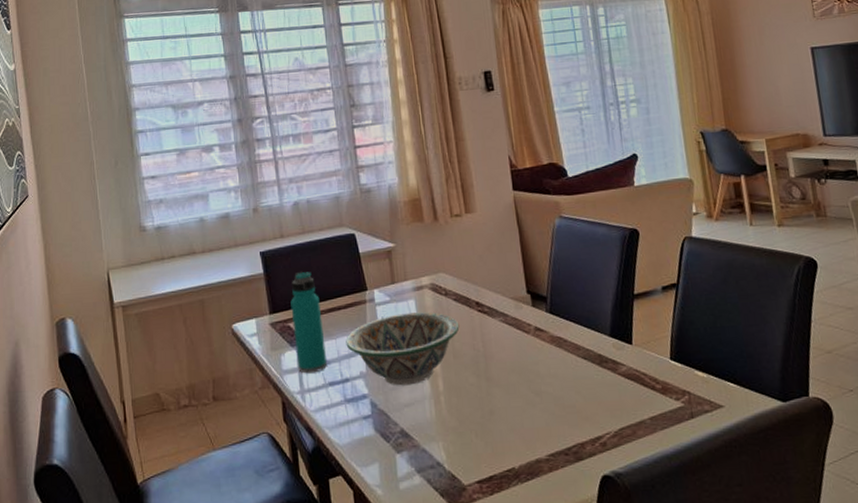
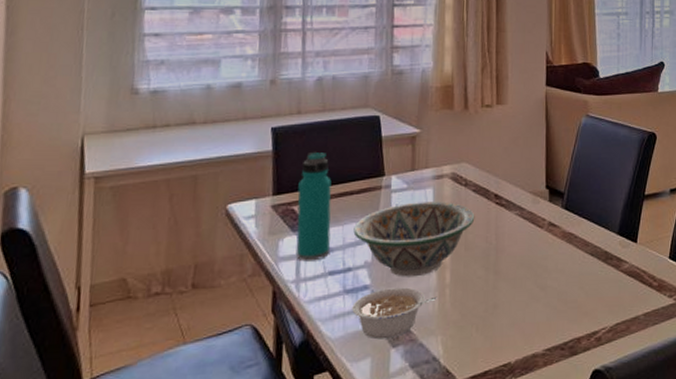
legume: none [355,396,433,446] -> present [352,287,437,340]

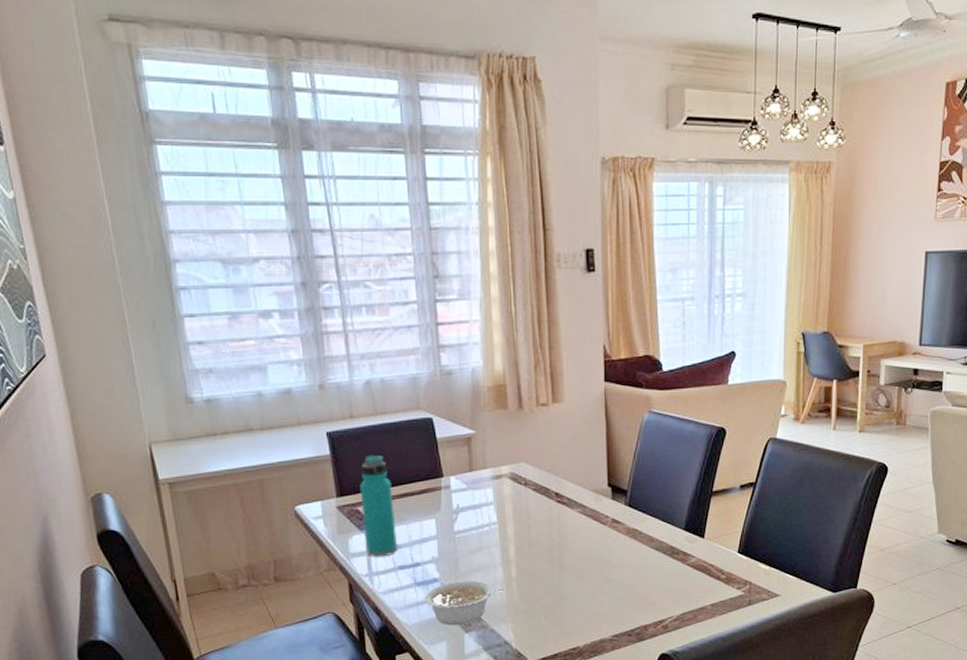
decorative bowl: present [353,202,475,277] -> none [418,501,537,571]

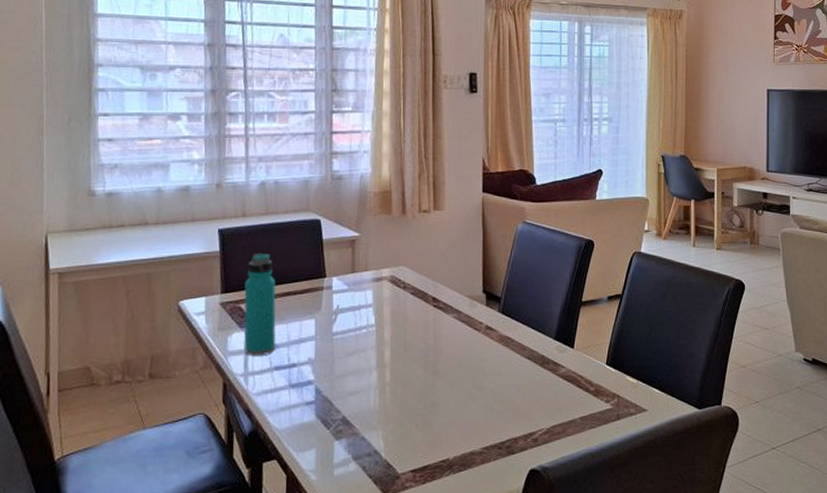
legume: present [424,580,505,626] -> none [297,384,378,432]

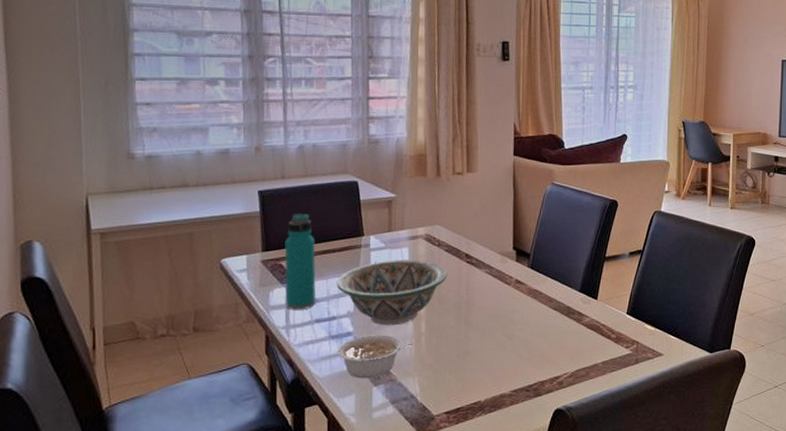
decorative bowl: none [297,303,414,374] -> present [336,260,448,326]
legume: none [297,384,378,432] -> present [337,335,414,379]

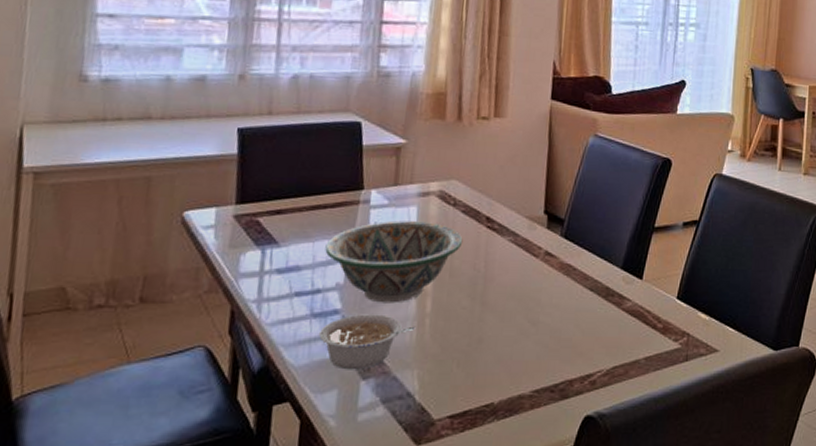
water bottle: present [284,213,316,310] -> none [260,157,303,280]

